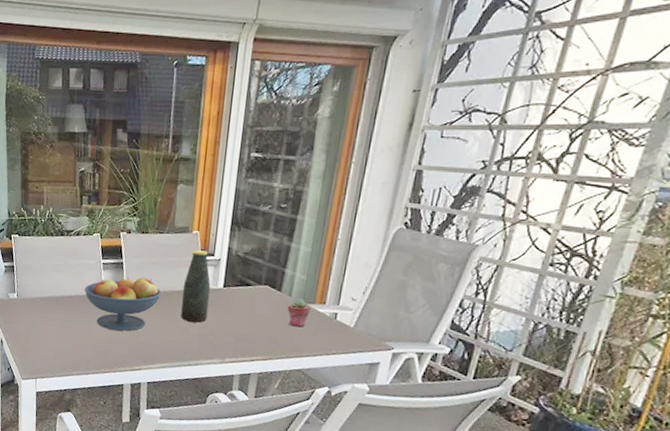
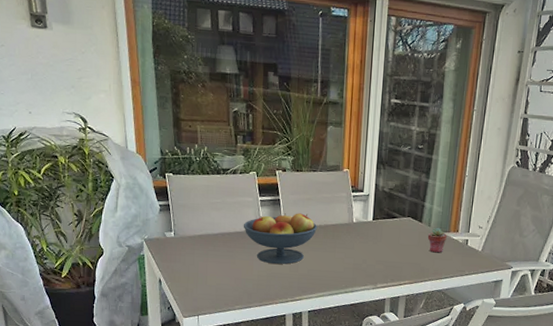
bottle: present [181,250,211,323] -> none [336,186,362,253]

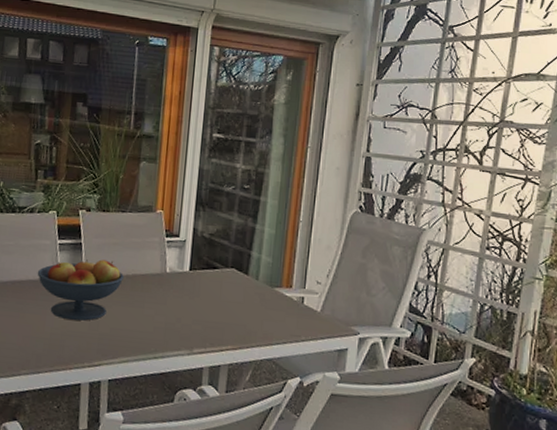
potted succulent: present [427,227,447,253] -> none [255,281,278,313]

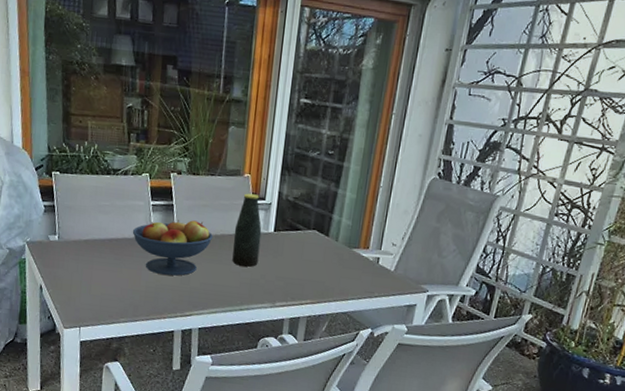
bottle: none [145,230,177,310] -> present [232,193,262,267]

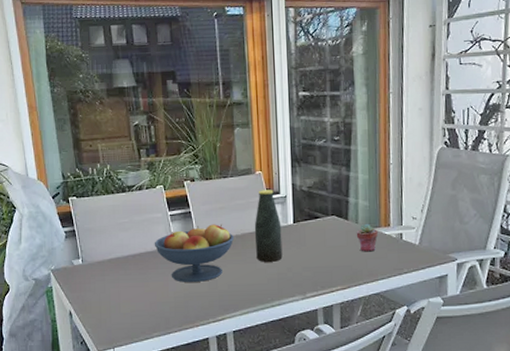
potted succulent: none [334,242,356,271] -> present [356,223,378,252]

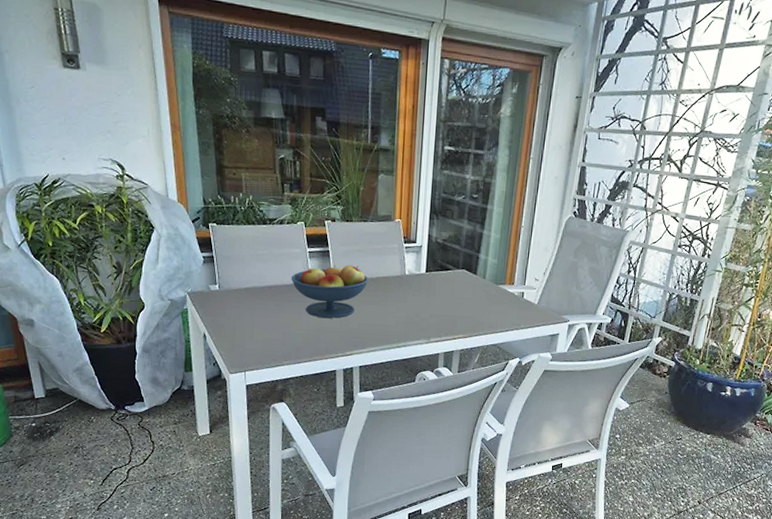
bottle: present [254,189,283,262] -> none [388,237,414,306]
potted succulent: present [356,223,378,252] -> none [482,279,502,306]

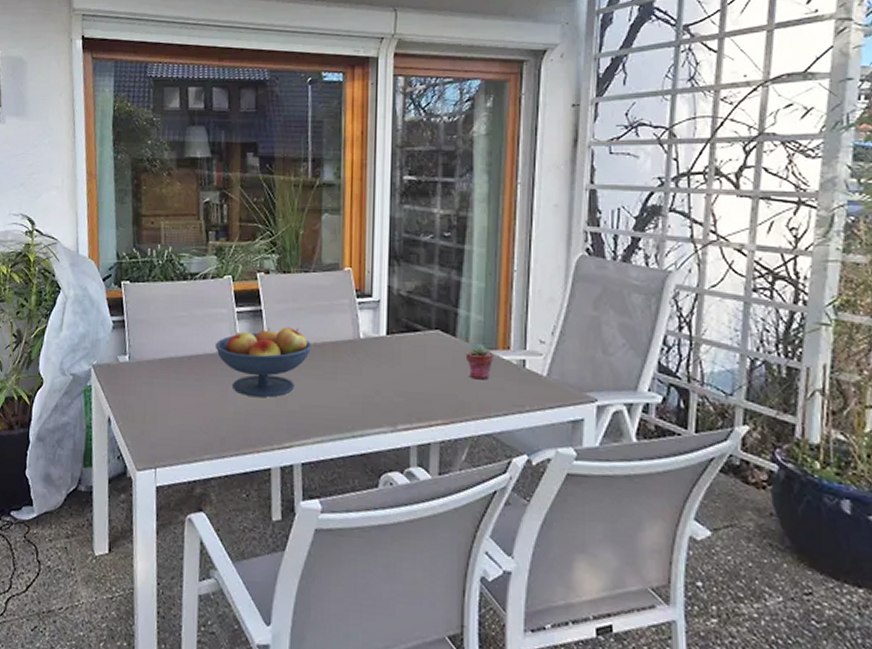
potted succulent: none [482,279,502,306] -> present [465,343,493,380]

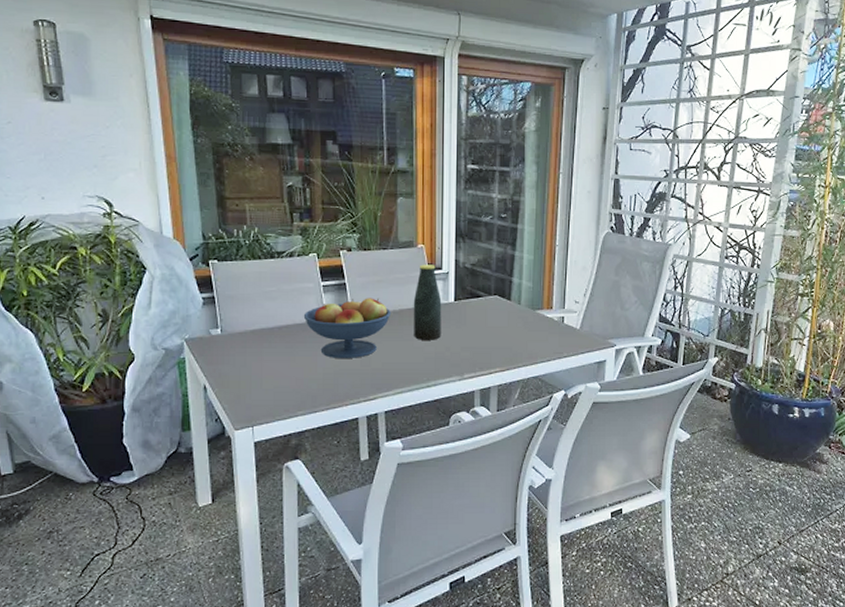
bottle: none [337,290,371,381] -> present [413,264,442,340]
potted succulent: present [465,343,493,380] -> none [518,305,540,334]

